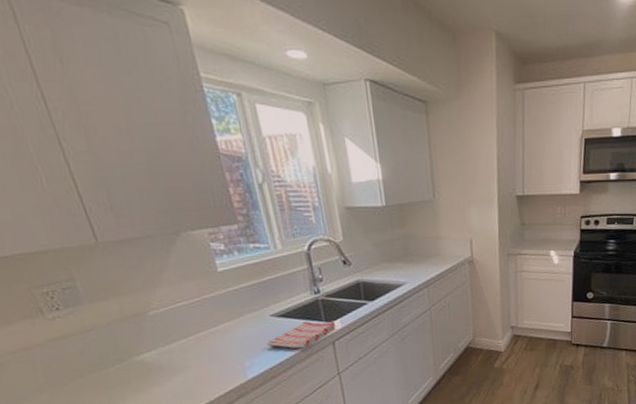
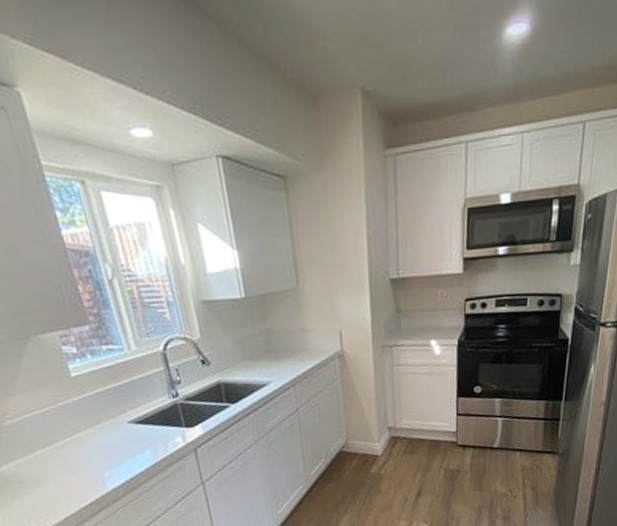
dish towel: present [267,321,335,349] -> none [126,426,197,458]

